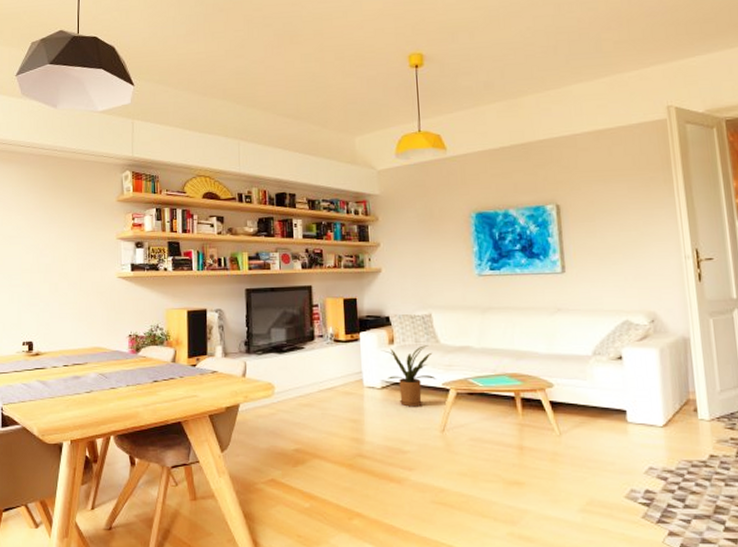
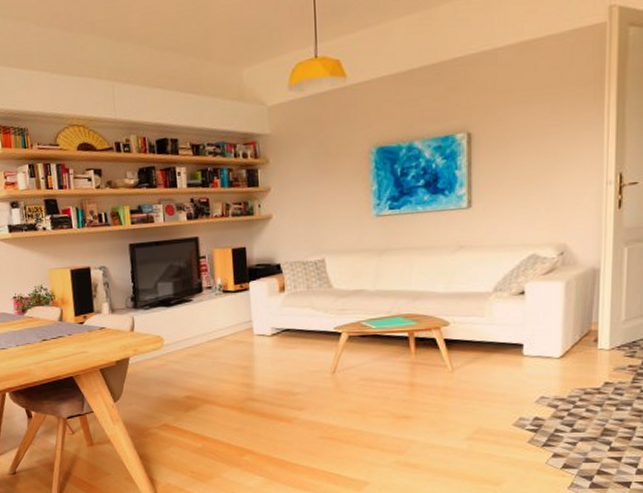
house plant: present [381,345,436,407] -> none [271,291,328,352]

